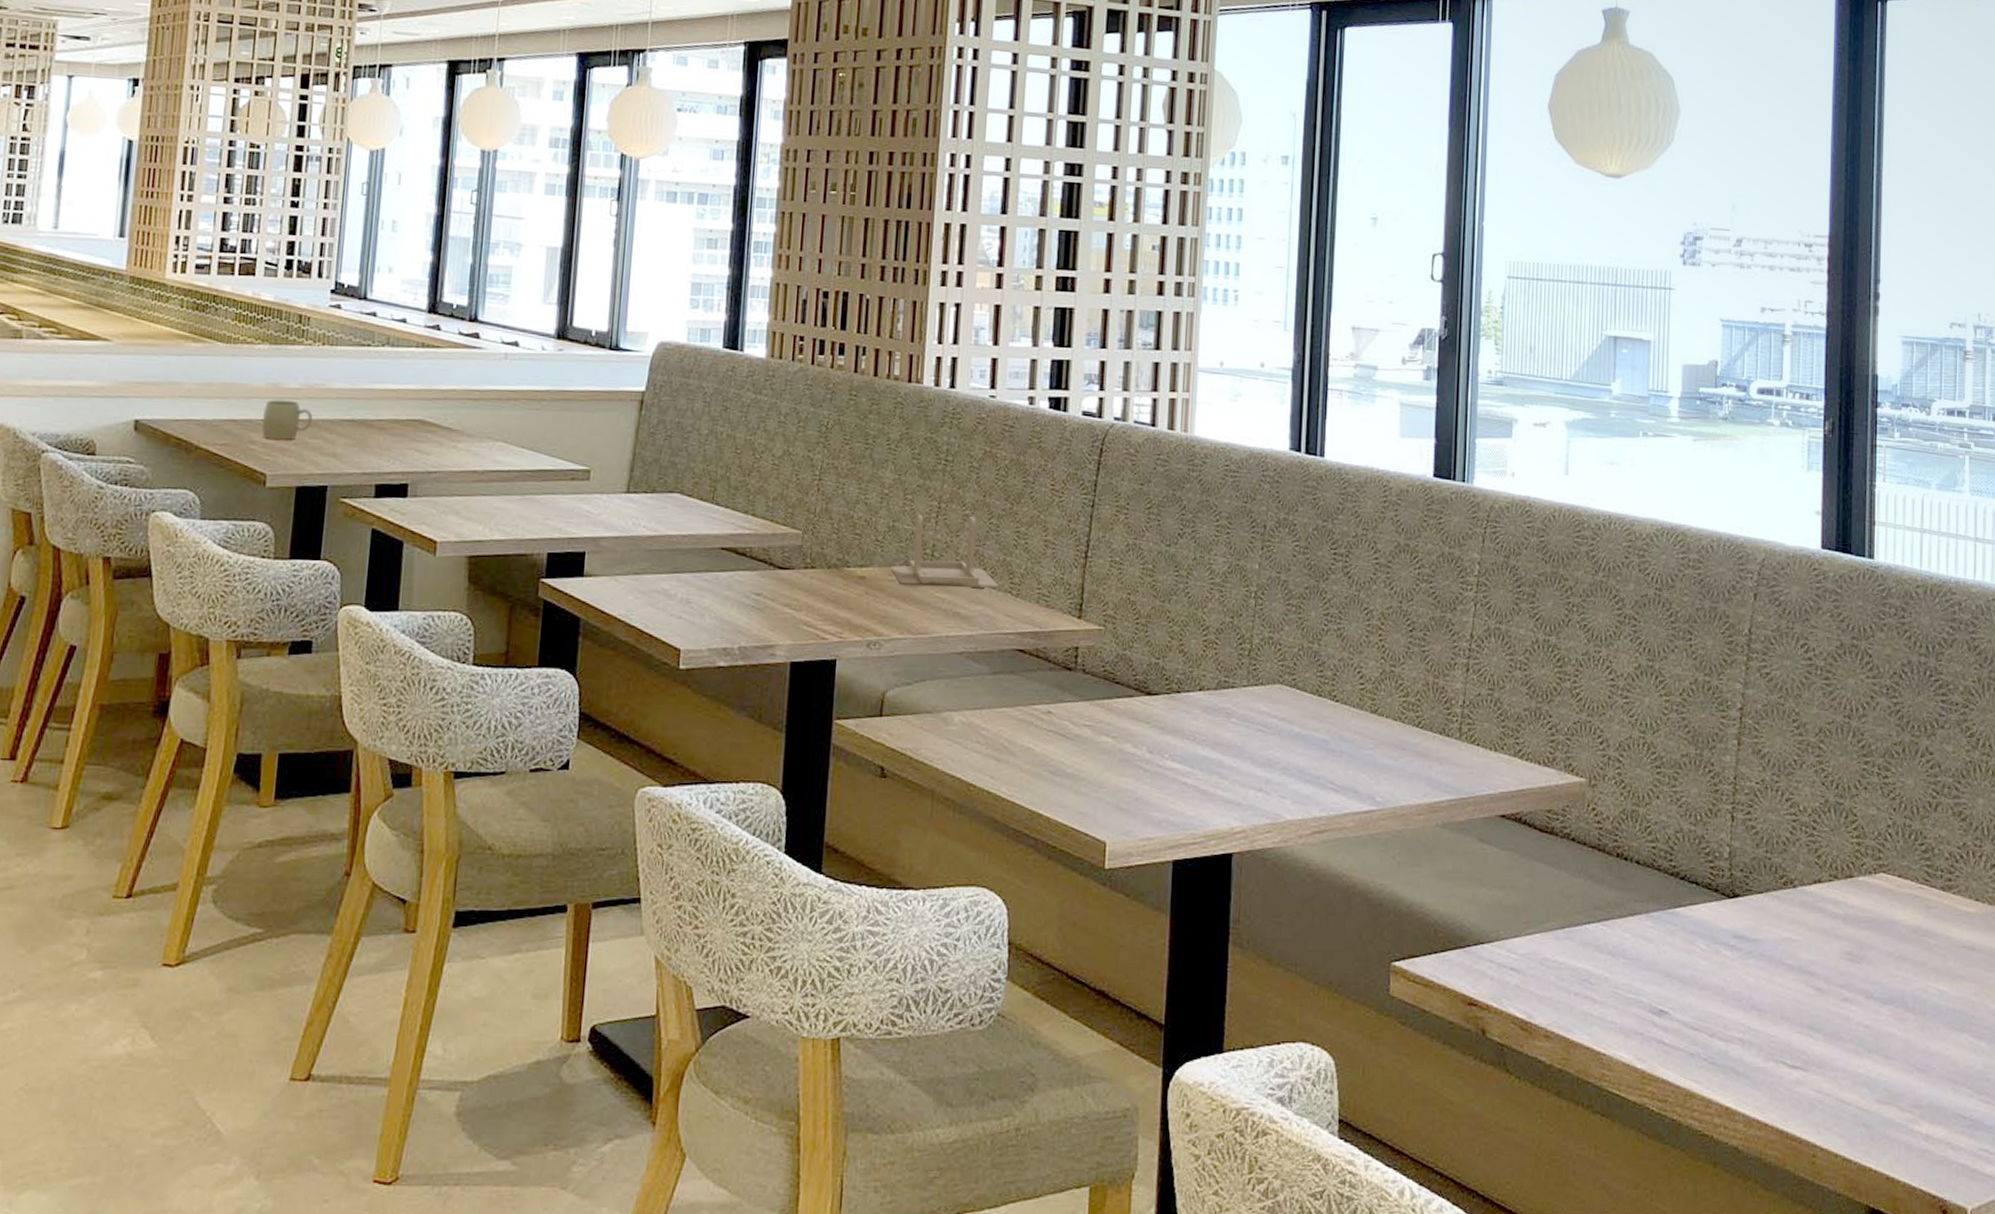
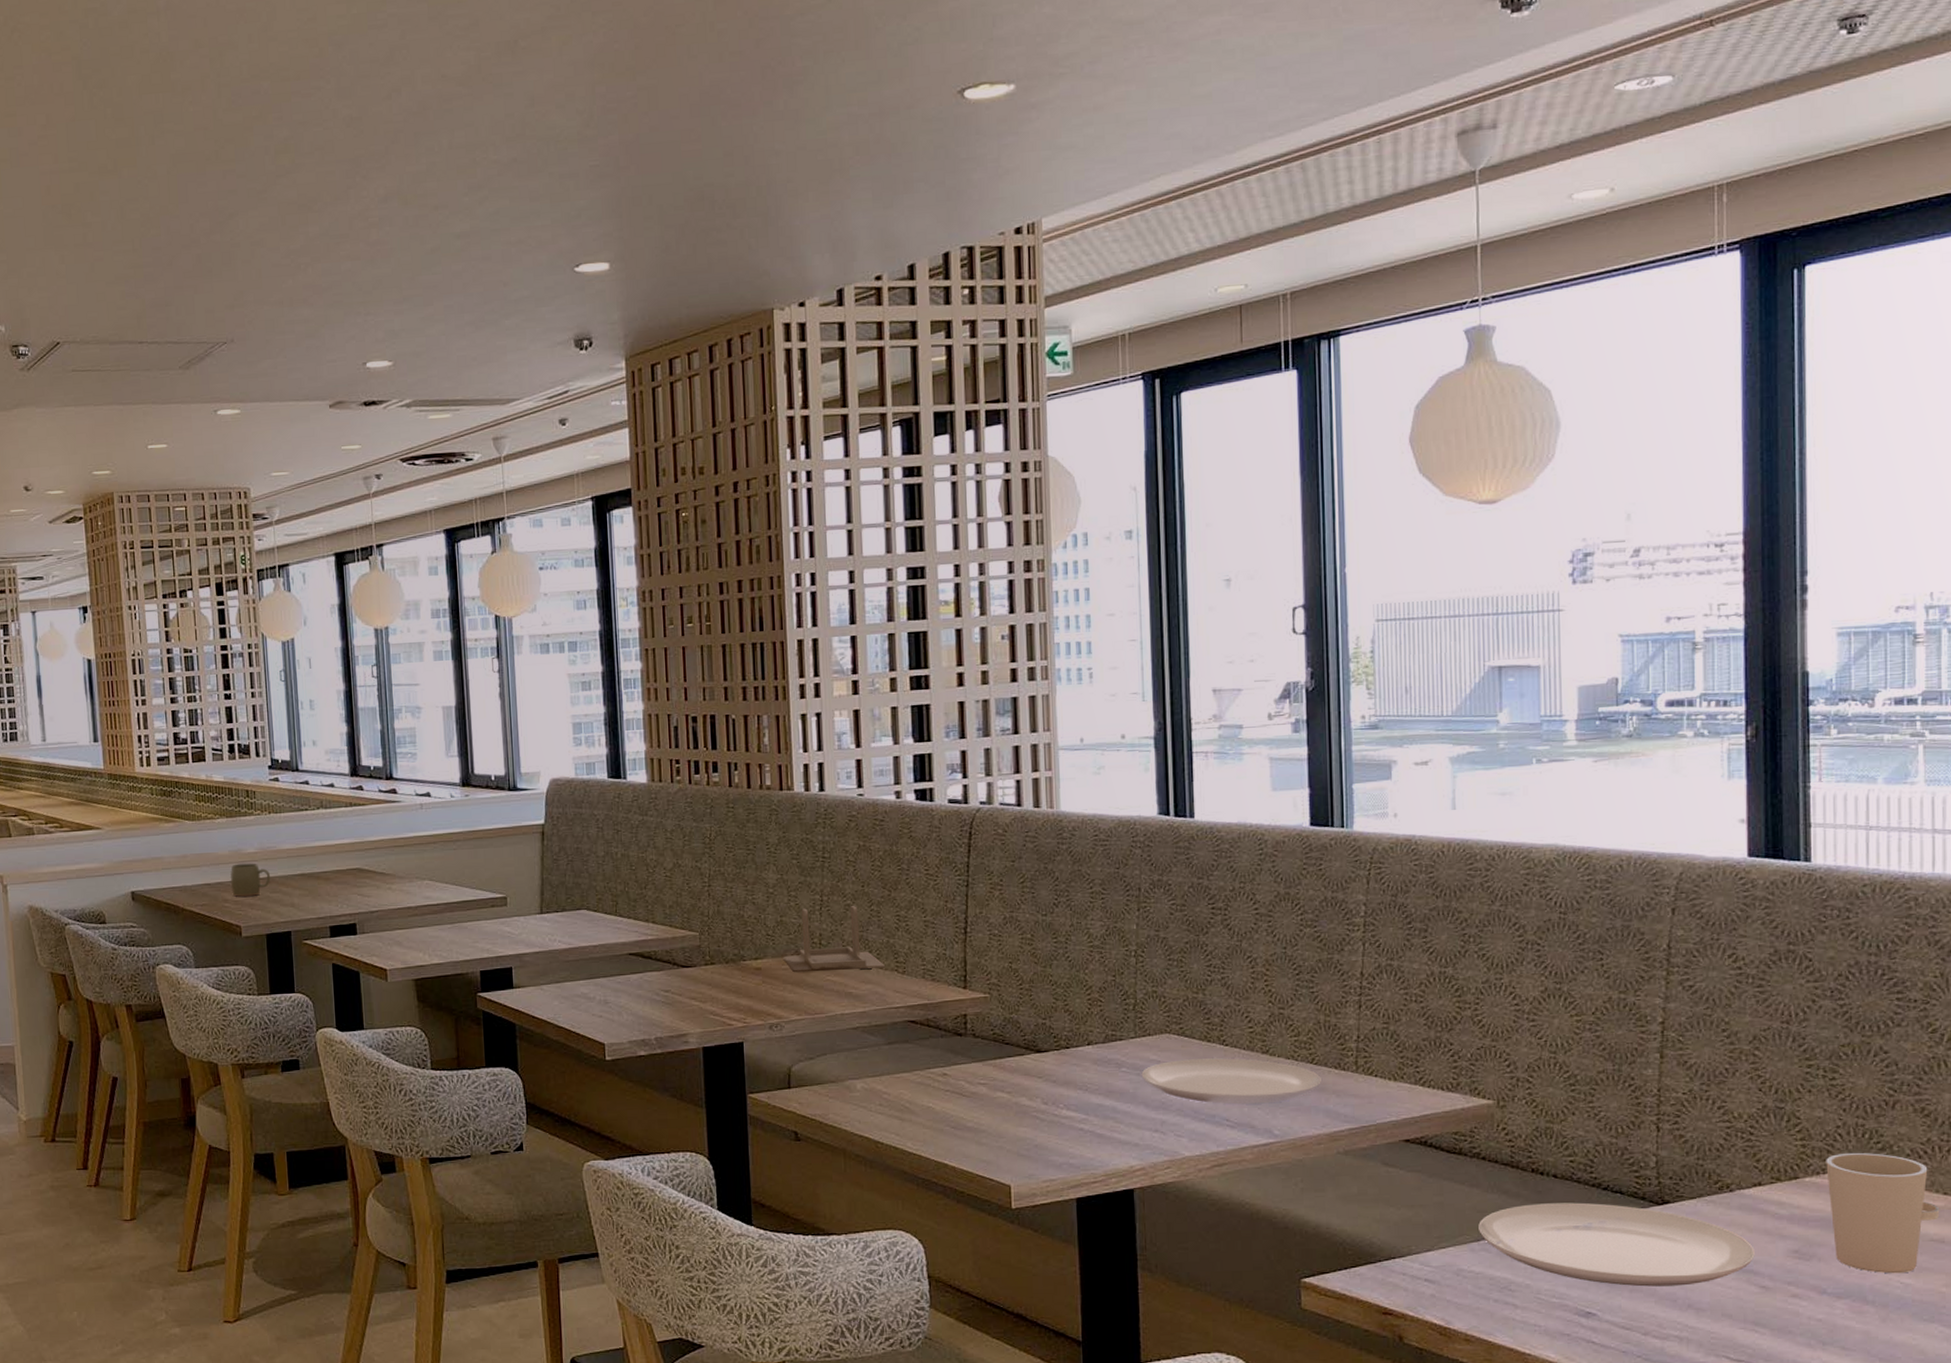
plate: none [1250,713,1426,767] -> present [1141,1058,1321,1105]
plate: none [1564,891,1813,985] -> present [1478,1202,1755,1287]
cup: none [1877,853,1972,980] -> present [1826,1152,1940,1274]

